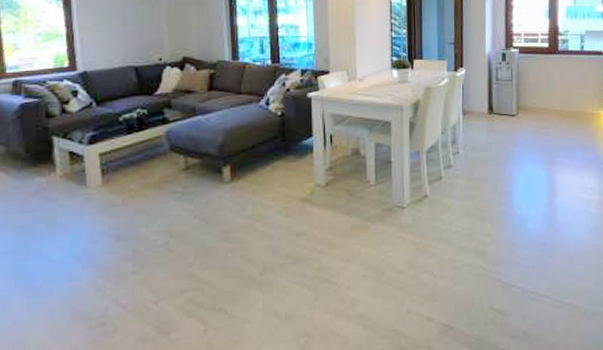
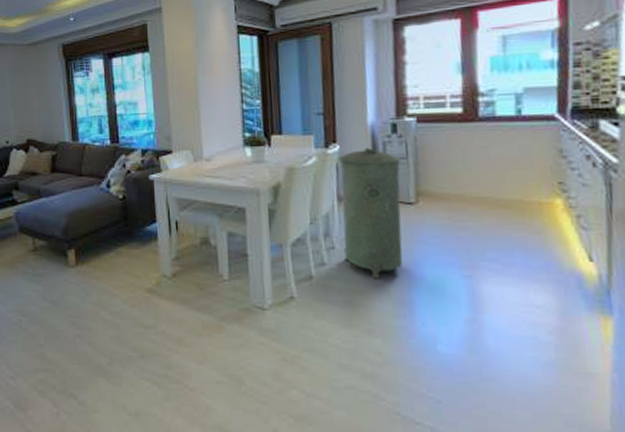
trash can: none [464,72,507,176] -> present [339,148,403,279]

